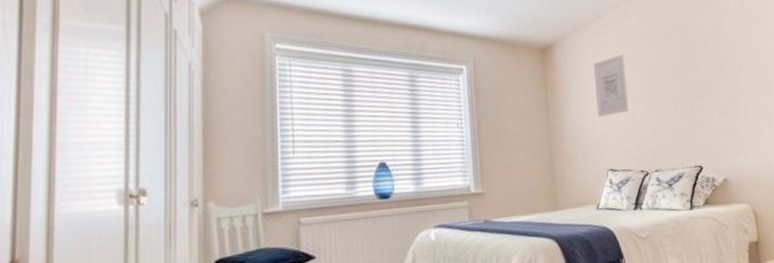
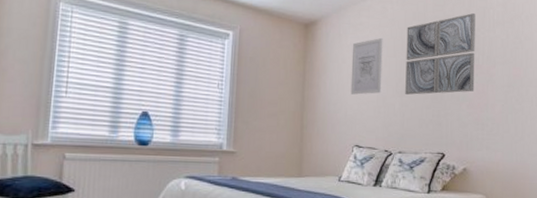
wall art: none [647,18,724,110] -> present [405,13,475,95]

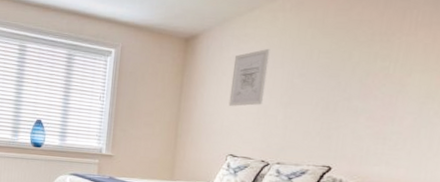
wall art: present [405,13,475,95] -> none [290,16,392,107]

